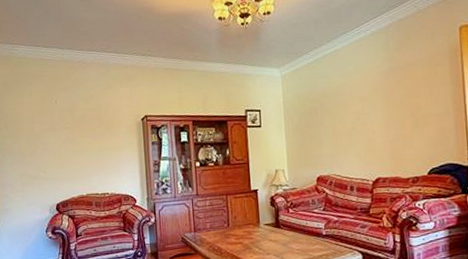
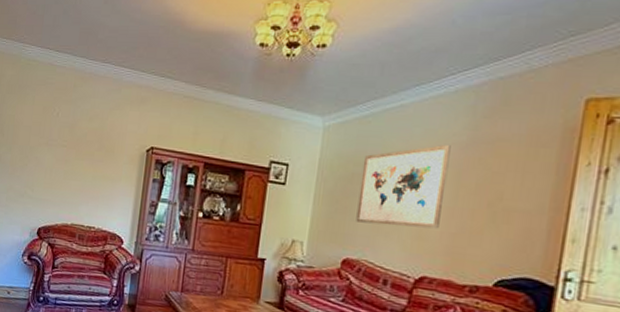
wall art: none [317,74,381,146] -> present [356,144,451,229]

